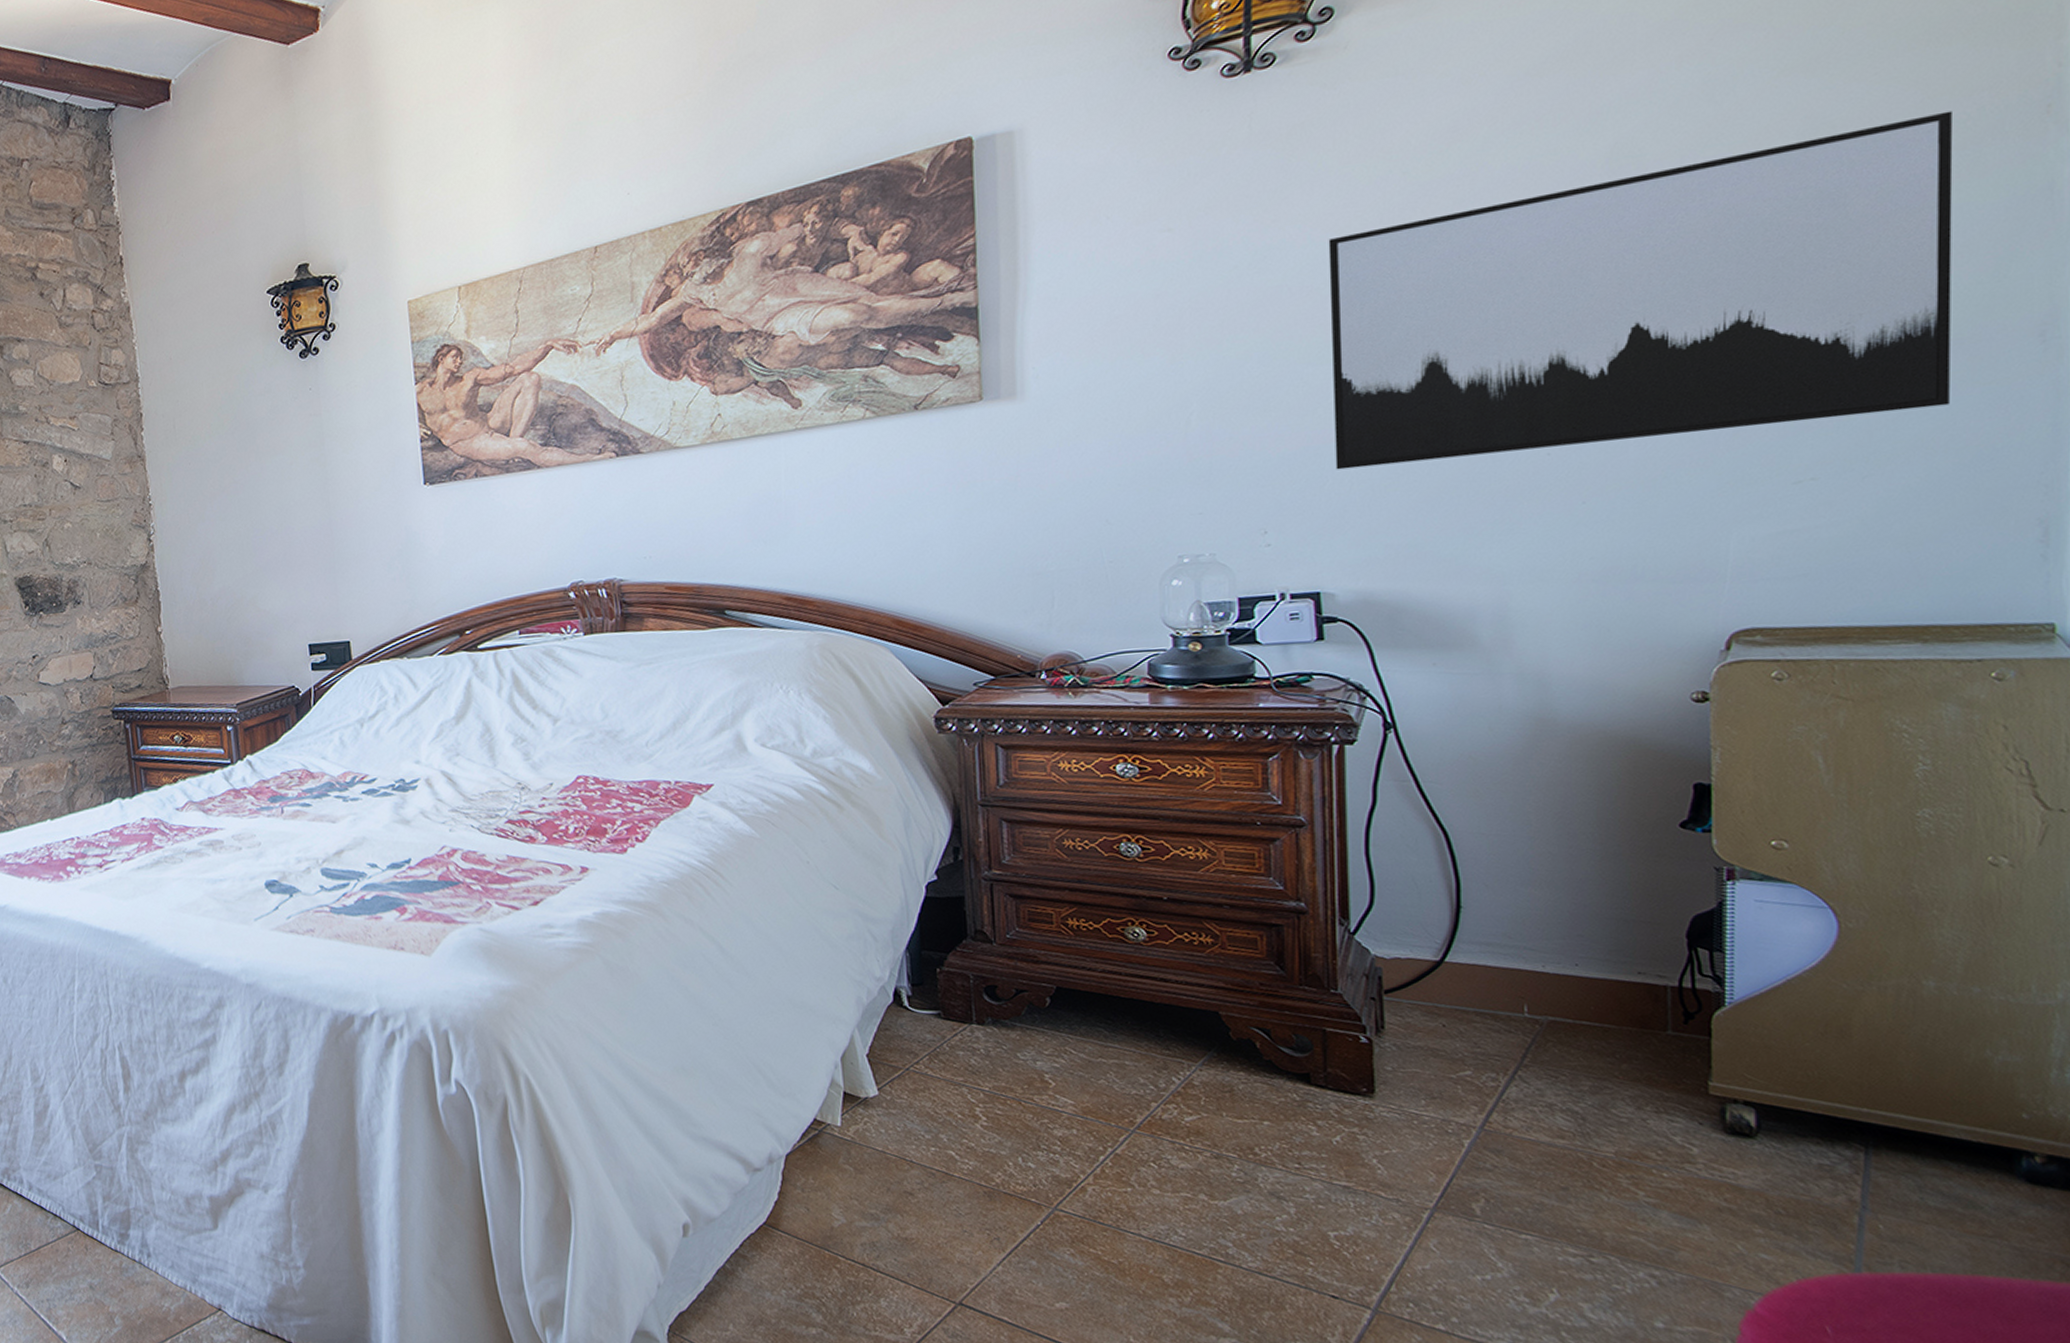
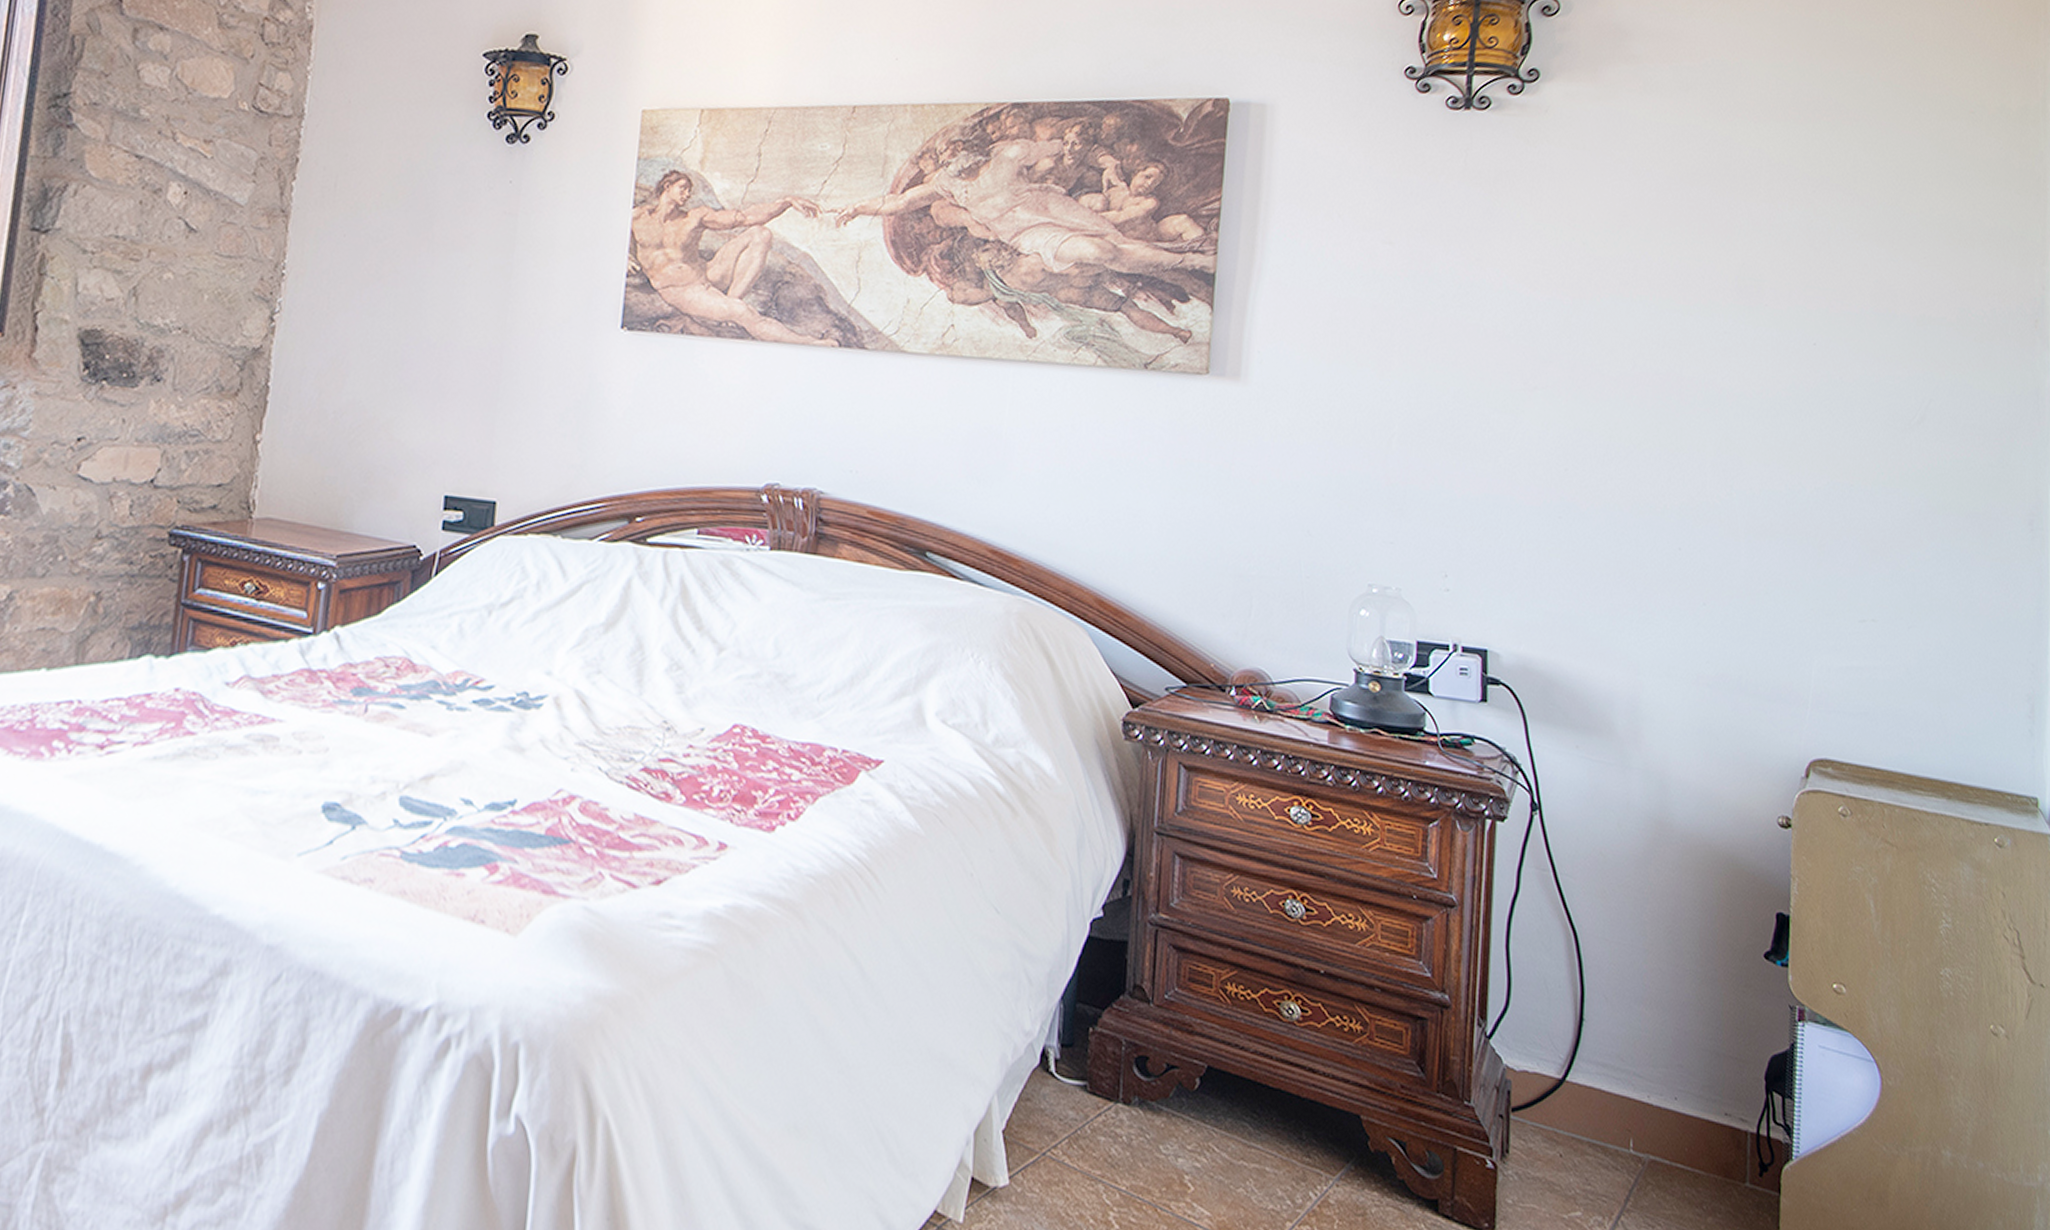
wall art: present [1328,110,1953,470] -> none [1510,289,1975,573]

